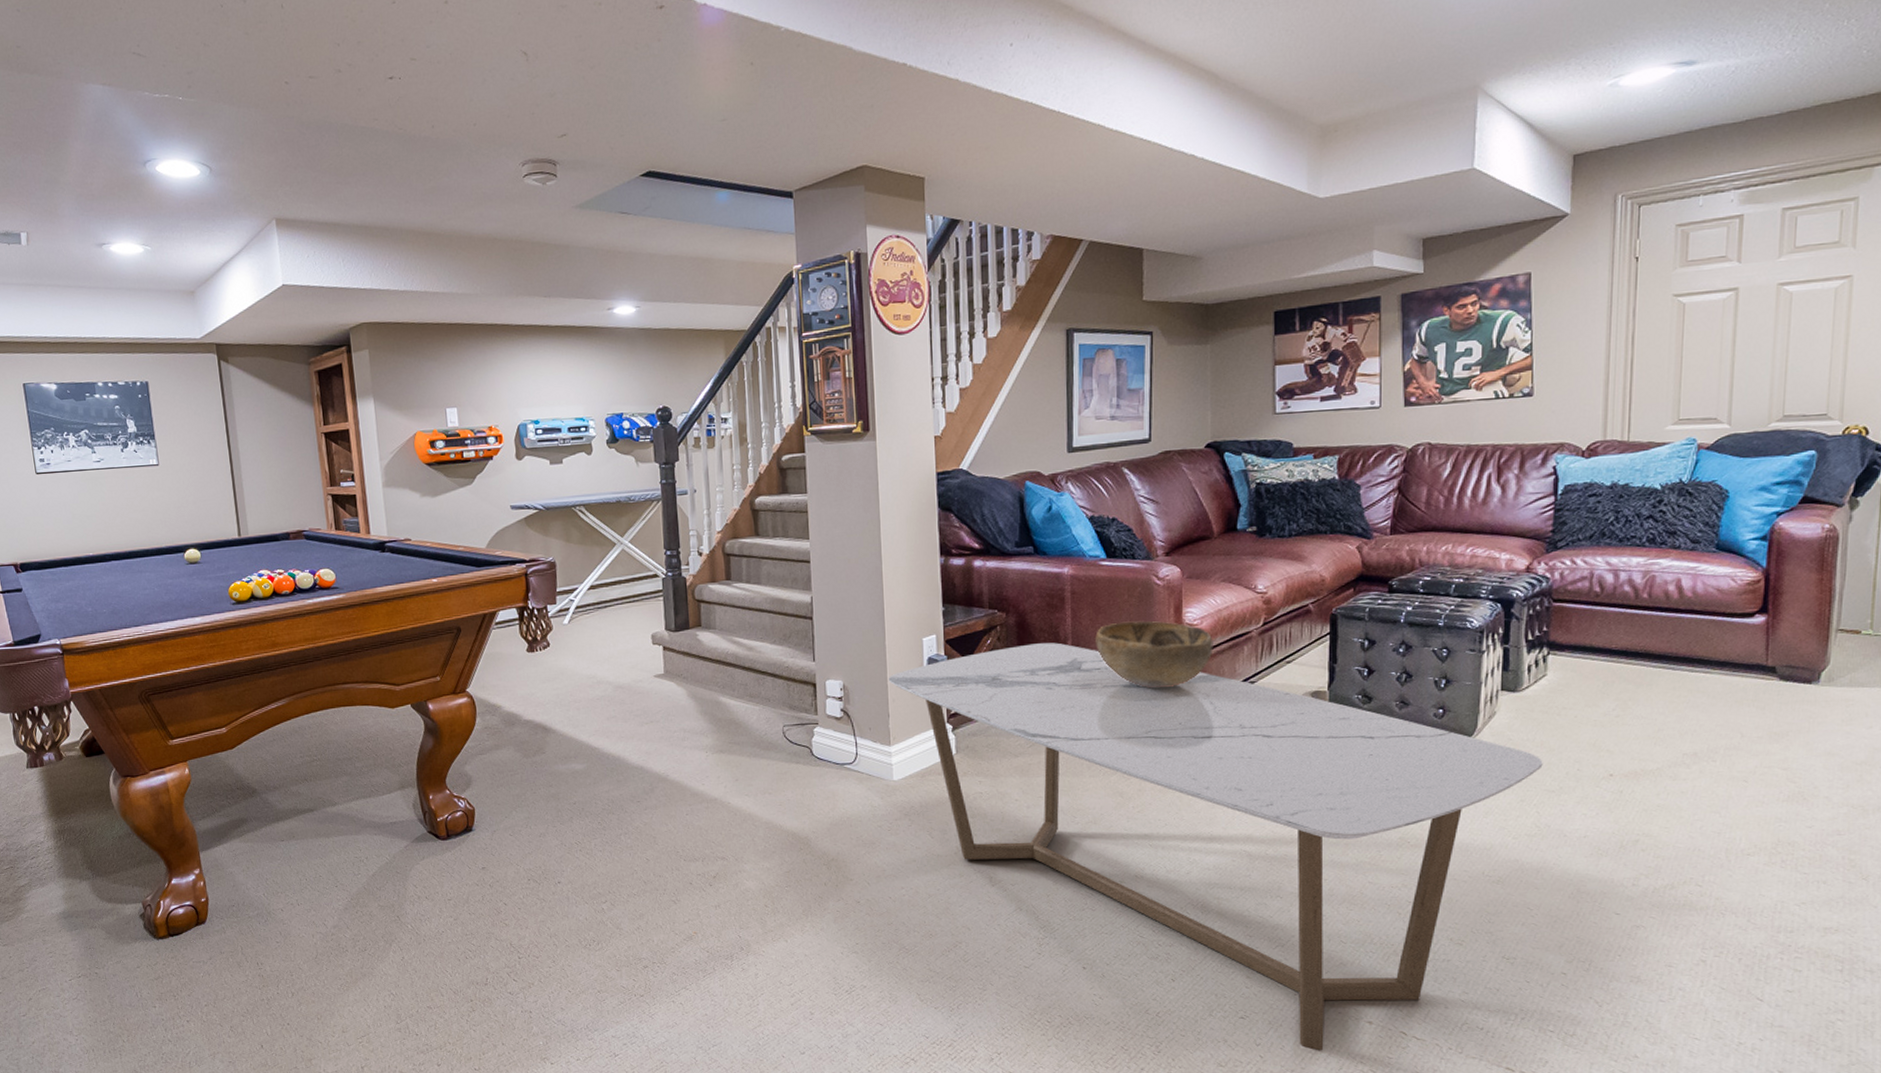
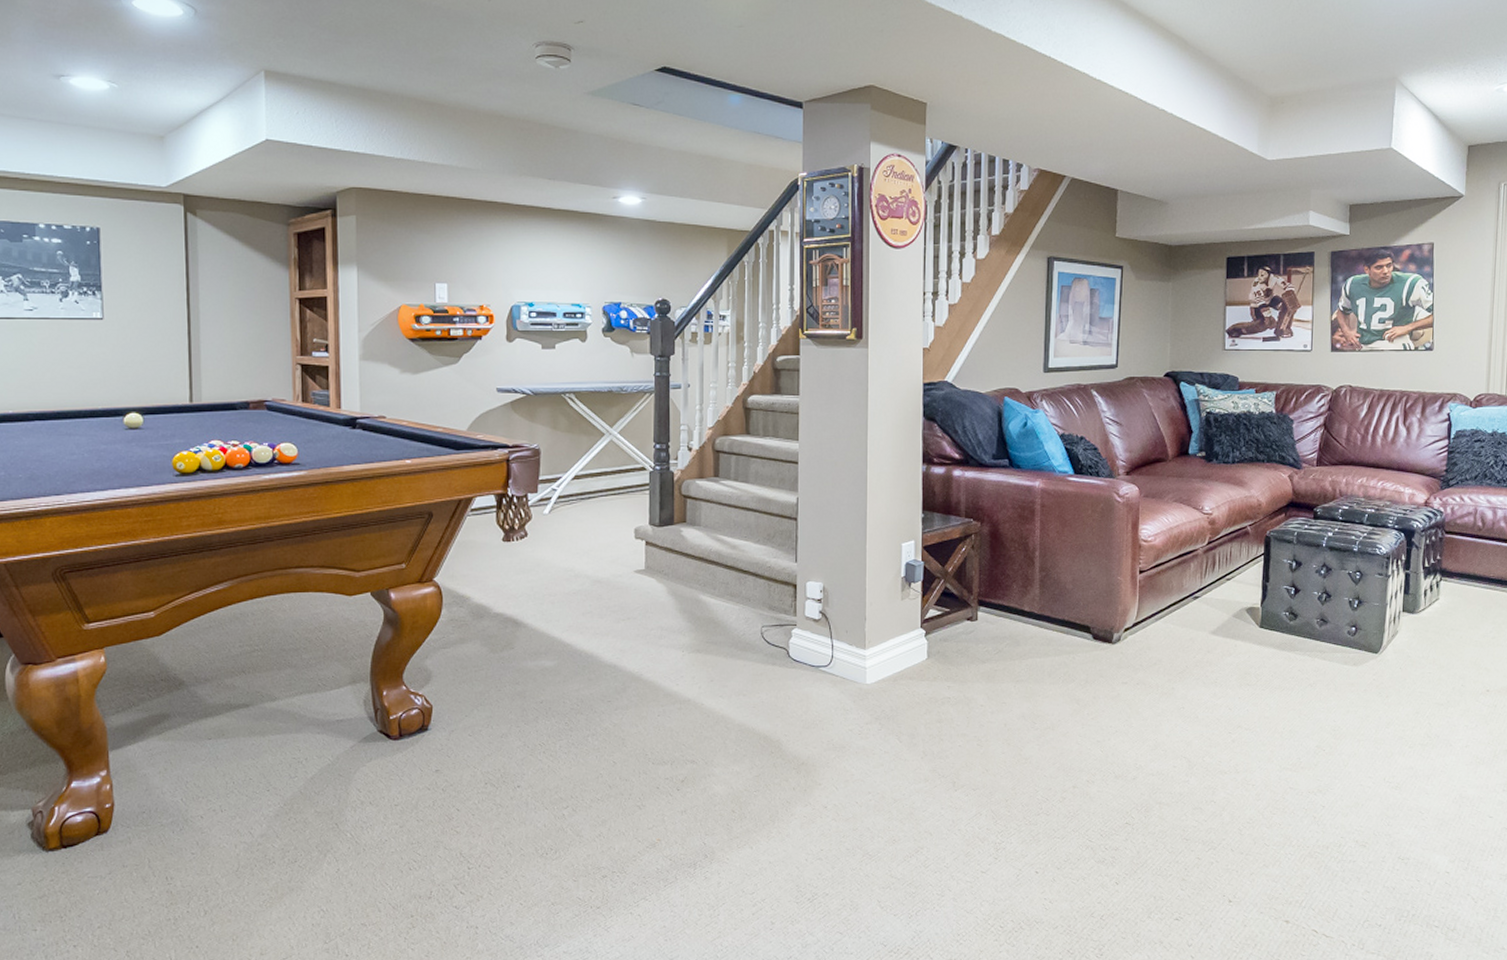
coffee table: present [889,642,1543,1051] -> none [868,553,1435,950]
decorative bowl: present [1094,621,1213,689] -> none [1060,535,1165,600]

